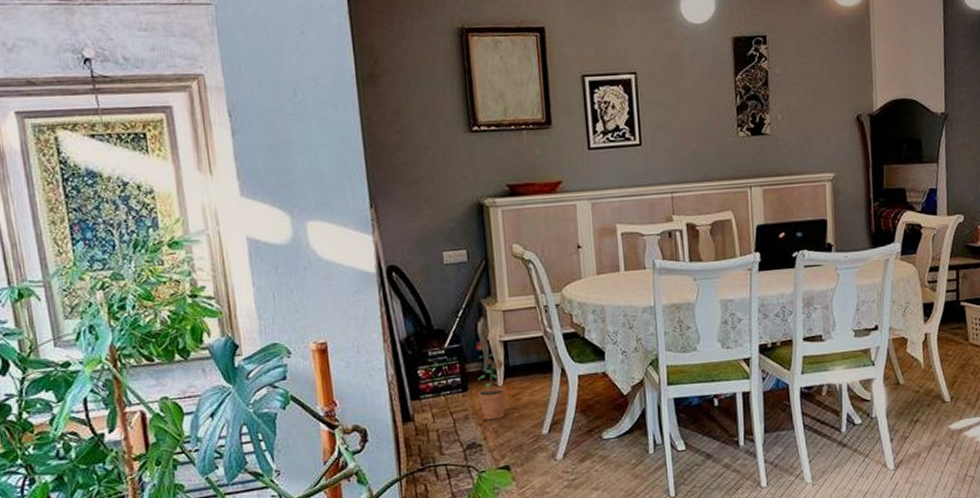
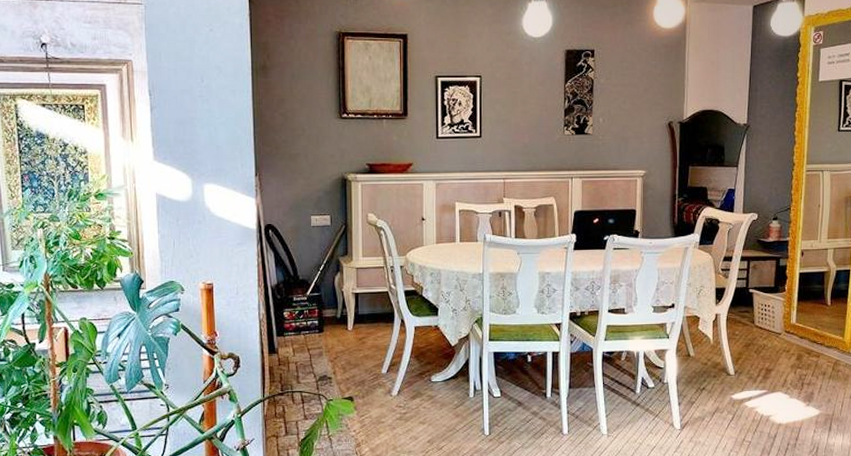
potted plant: present [475,340,506,421] -> none [330,291,355,358]

